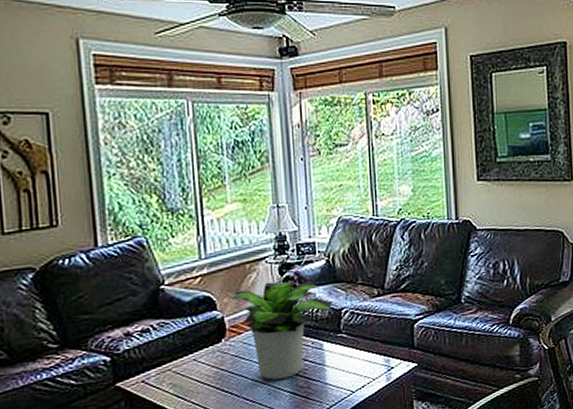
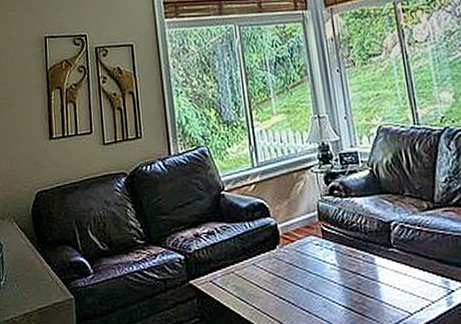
potted plant: present [228,280,333,380] -> none [279,189,381,292]

